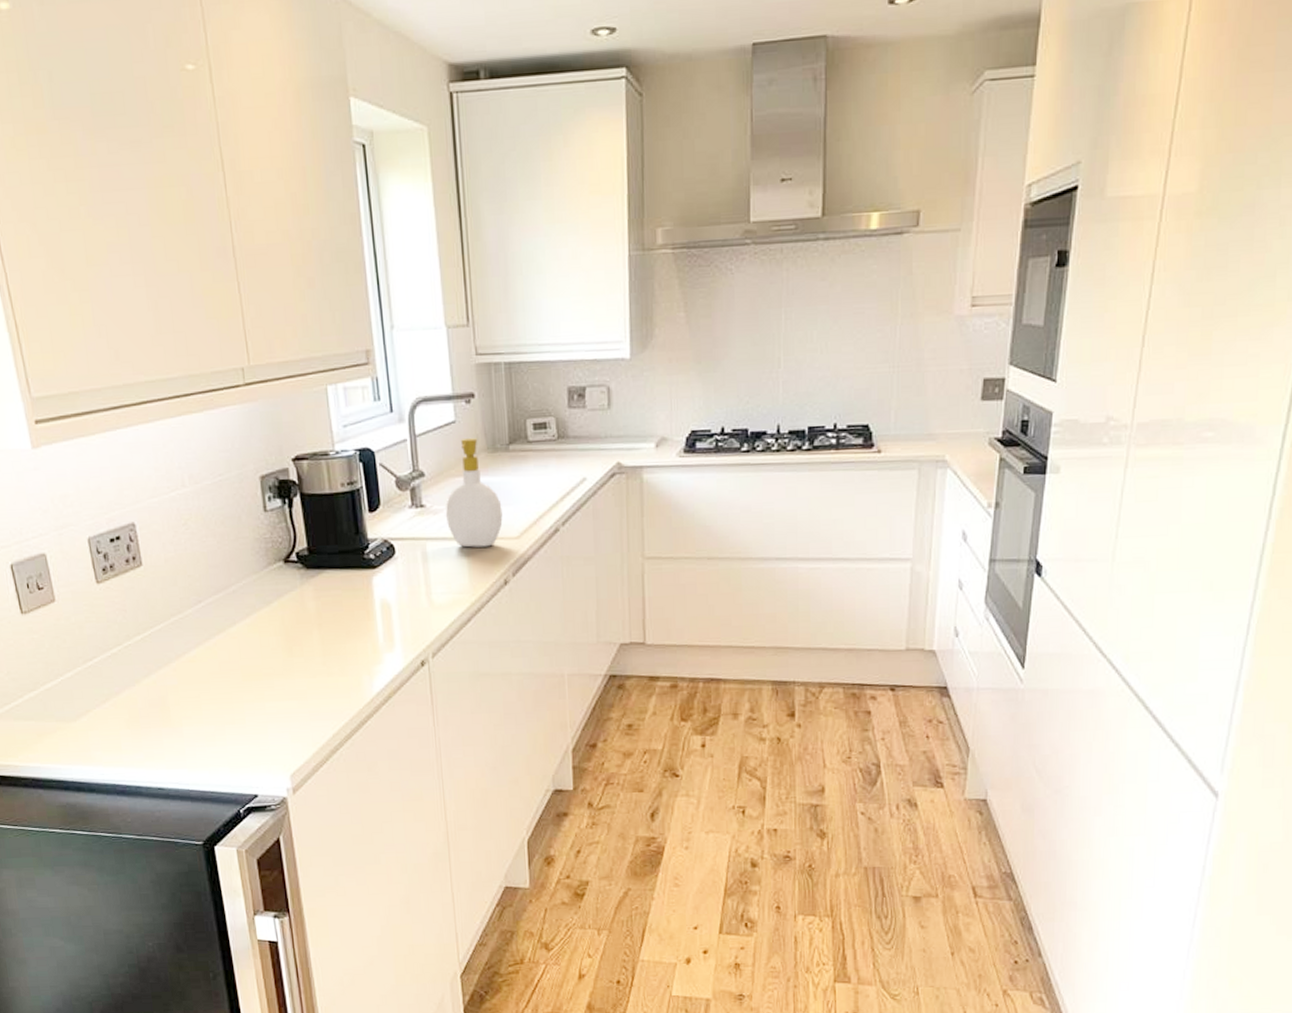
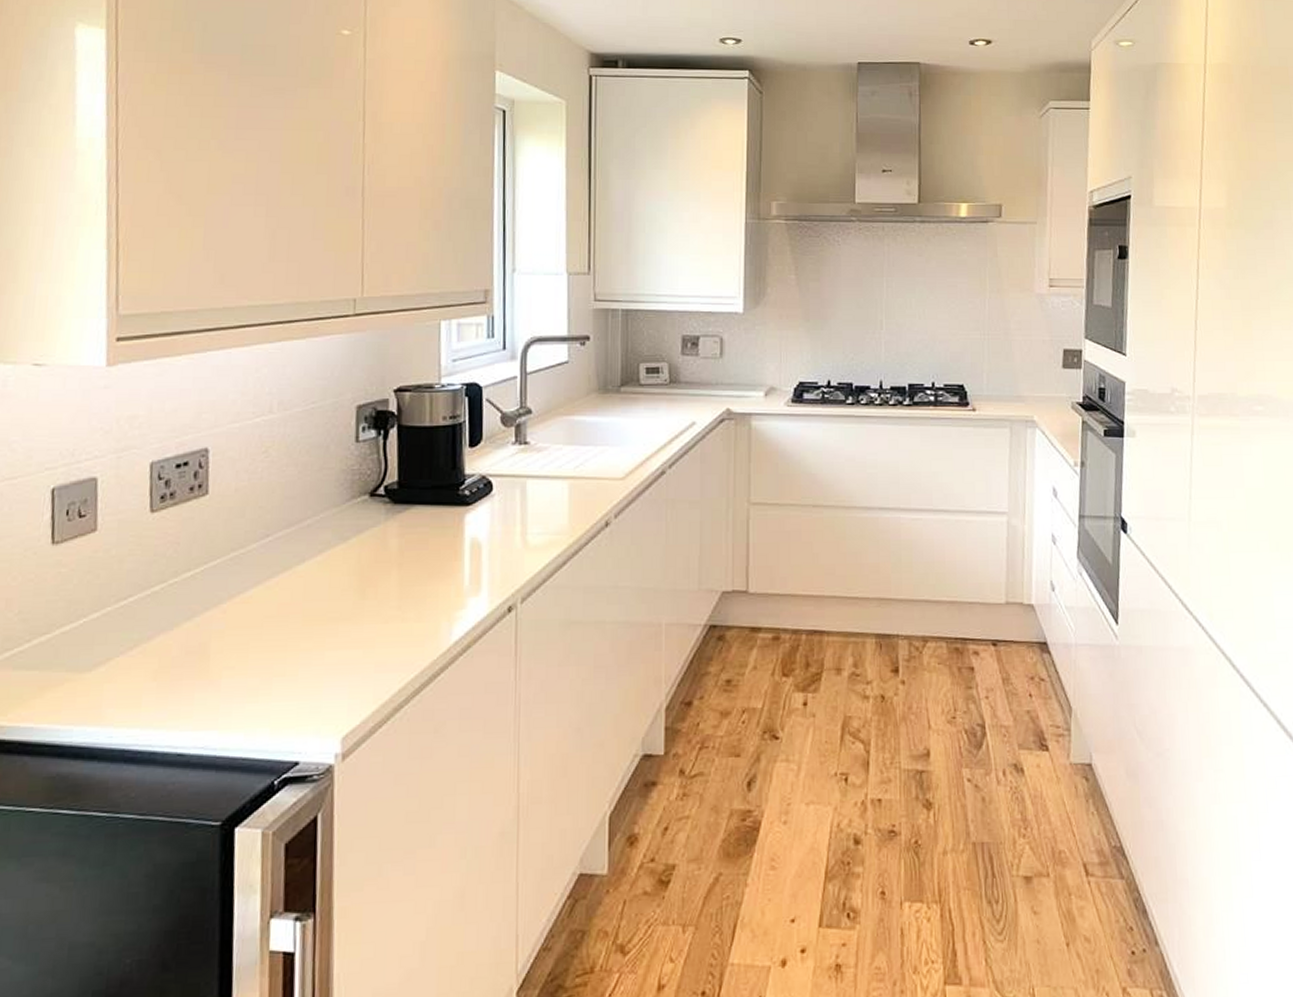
soap bottle: present [445,438,503,548] -> none [549,379,609,487]

